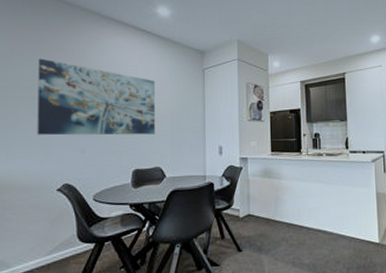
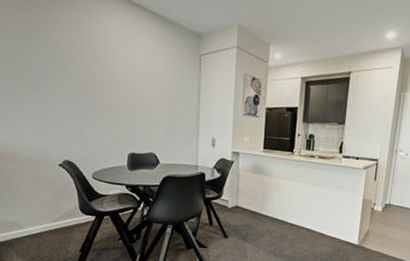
wall art: present [37,58,156,136] -> none [32,29,151,120]

